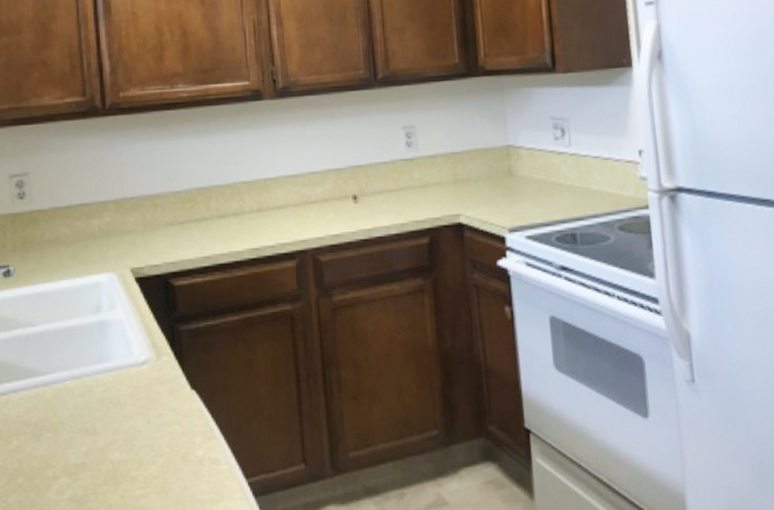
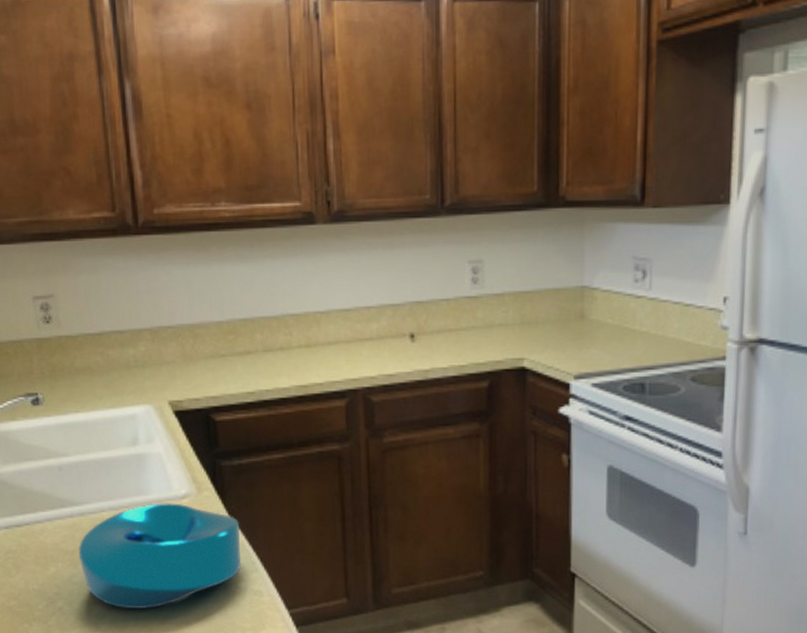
bowl: none [40,369,199,484] -> present [78,503,241,609]

